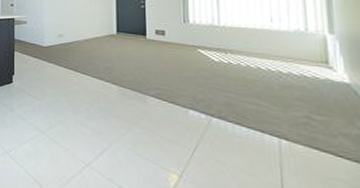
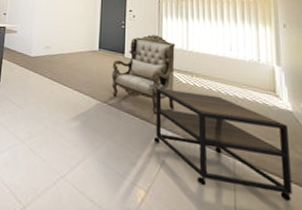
armchair: none [133,12,206,97] -> present [111,34,176,115]
side table: none [184,69,351,181] -> present [153,88,292,202]

